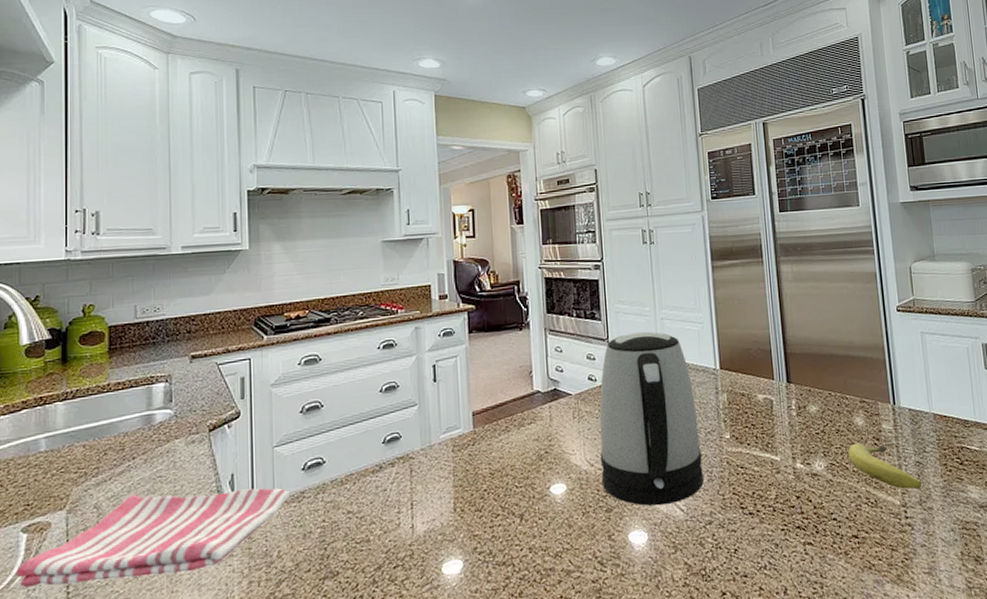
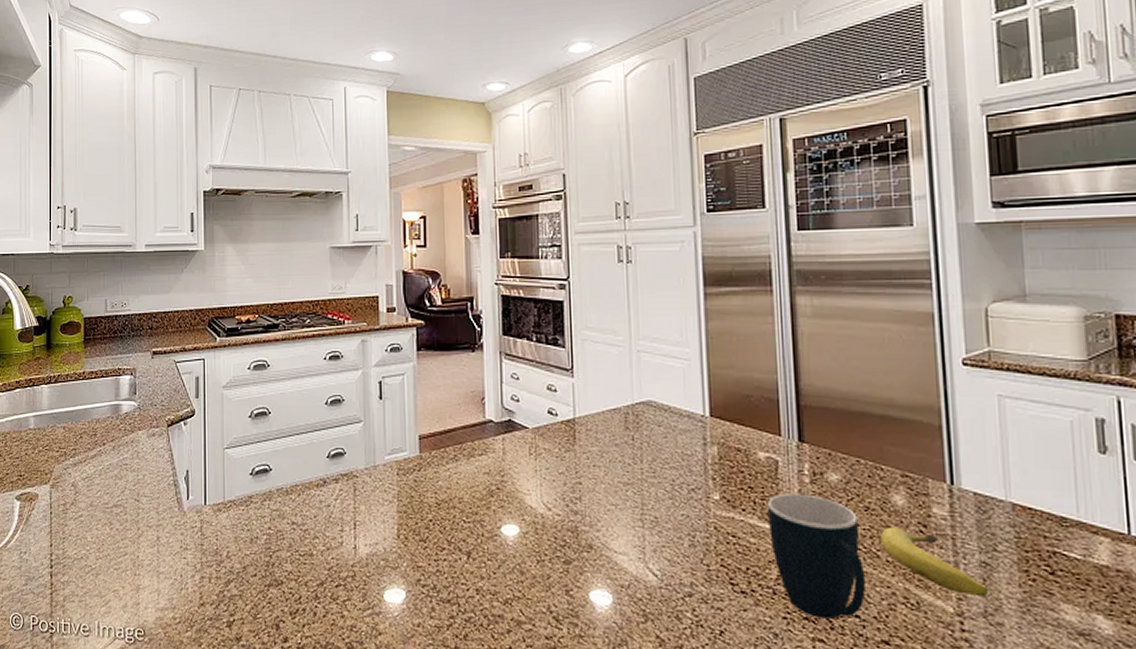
dish towel: present [15,488,290,588] -> none [11,477,238,558]
kettle: present [599,331,704,506] -> none [559,364,684,566]
mug: none [766,425,840,526] -> present [768,493,867,619]

